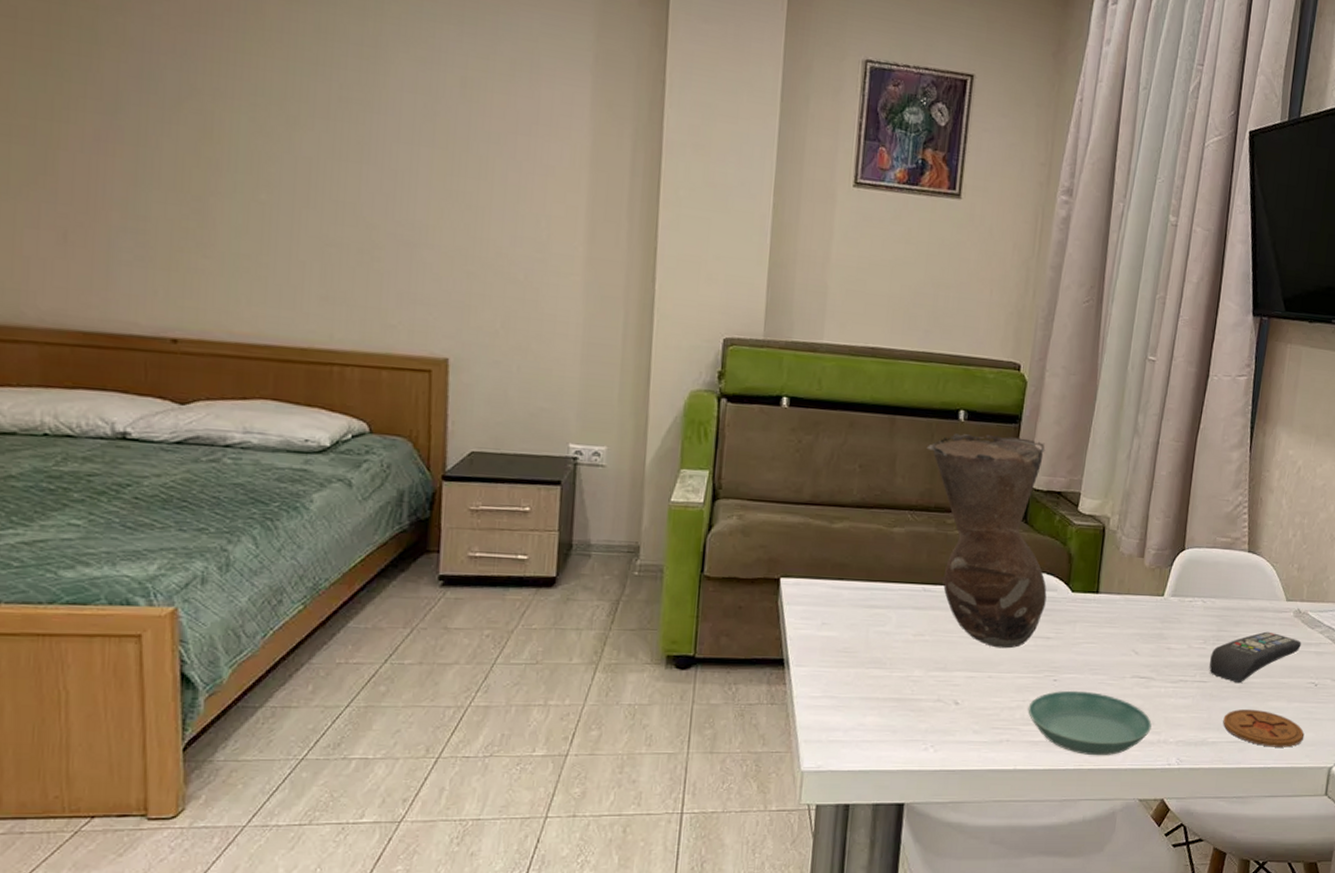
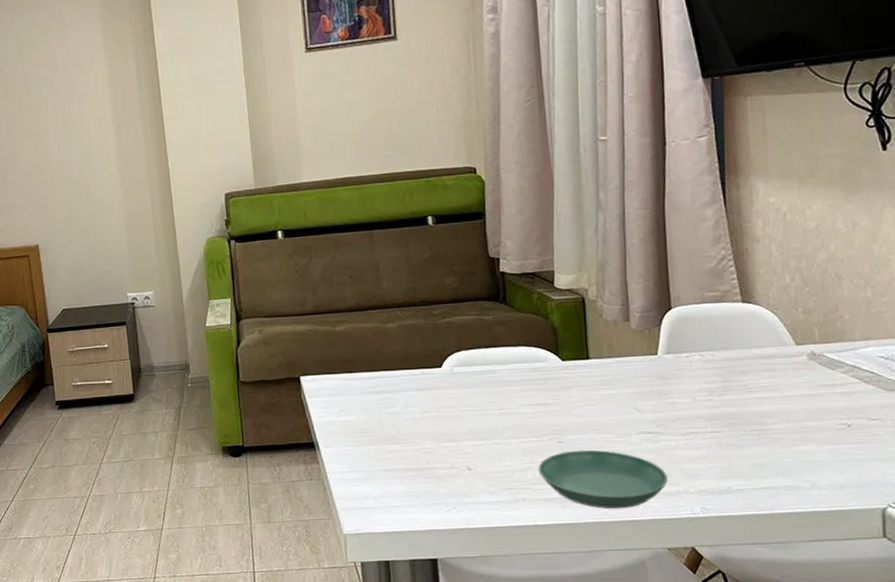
vase: present [926,433,1047,649] -> none [404,231,538,418]
remote control: present [1209,631,1301,684] -> none [720,377,823,431]
coaster: present [1223,709,1305,748] -> none [746,454,845,491]

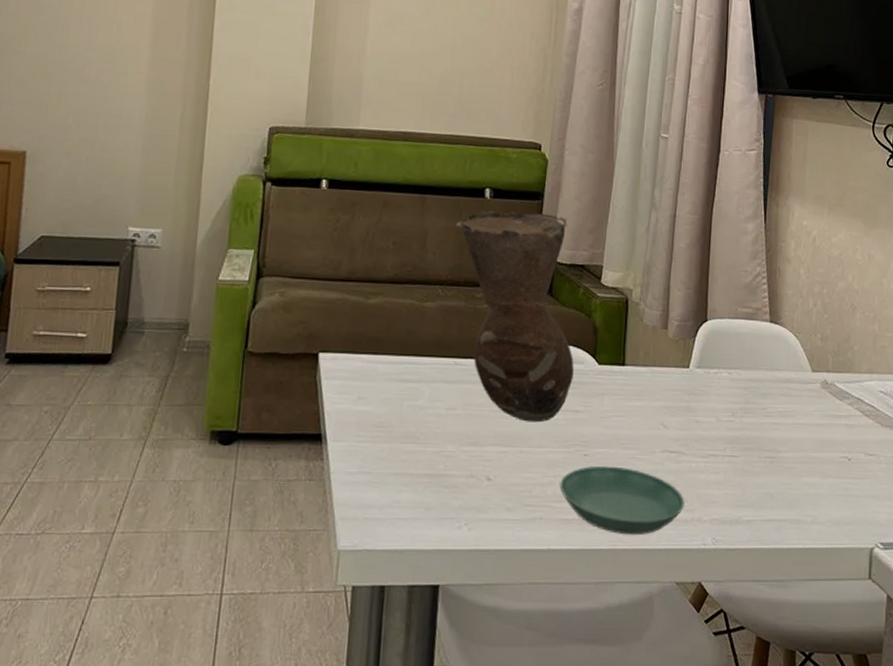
vase: none [404,231,538,418] -> present [455,210,574,423]

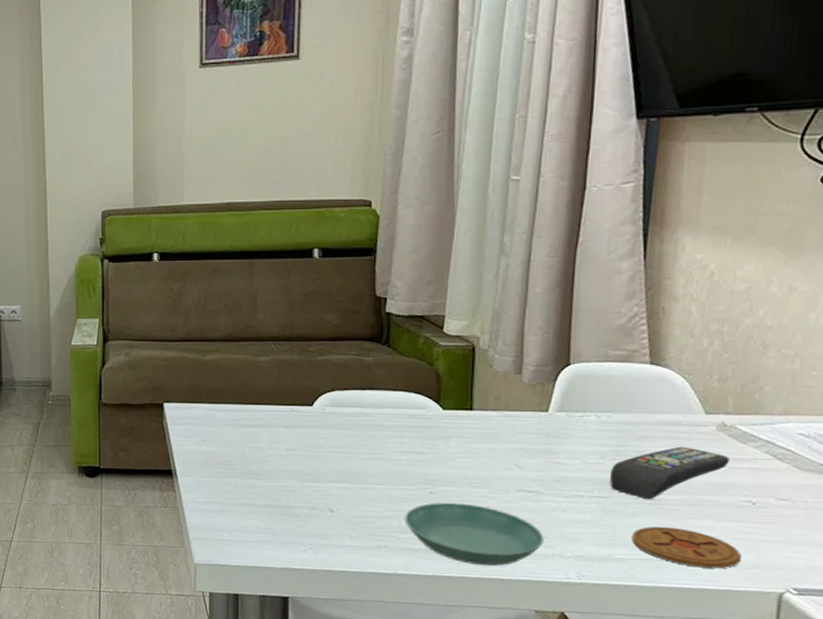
vase: present [455,210,574,423] -> none [284,269,416,463]
remote control: none [739,403,831,458] -> present [610,446,730,500]
coaster: none [757,485,842,527] -> present [631,526,742,569]

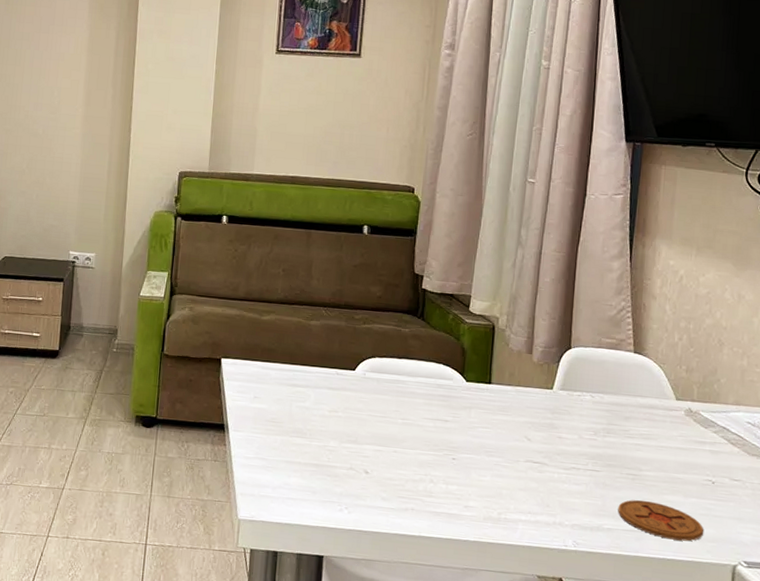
saucer: present [404,502,544,566] -> none [430,469,547,532]
remote control: present [610,446,730,500] -> none [601,427,695,475]

